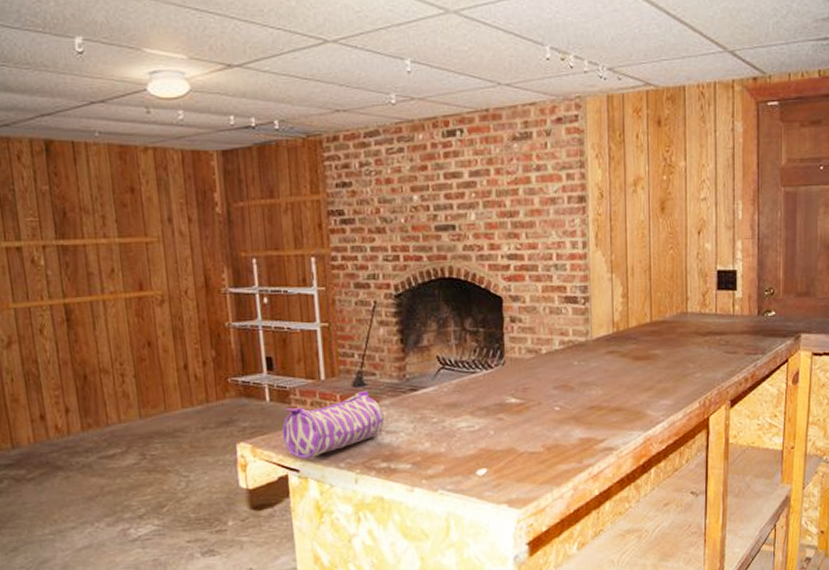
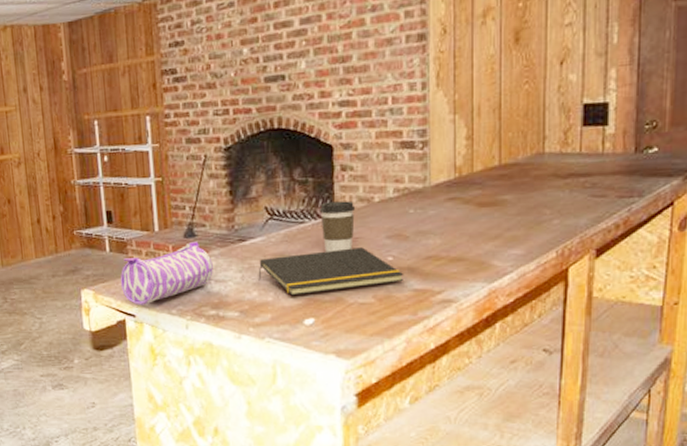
notepad: none [430,397,570,446] -> present [258,247,404,296]
coffee cup: none [491,352,525,402] -> present [320,200,356,252]

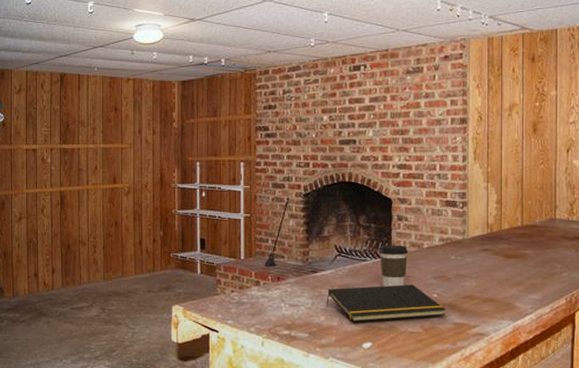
pencil case: present [121,242,213,305] -> none [208,270,288,322]

